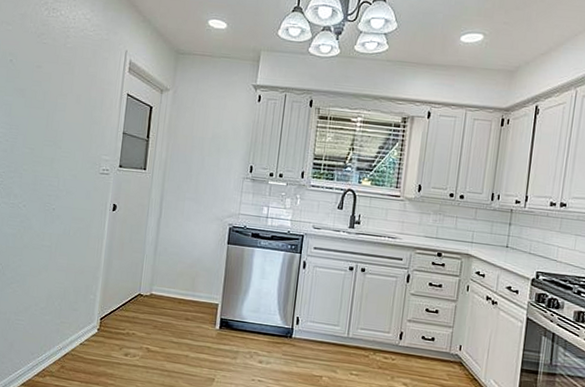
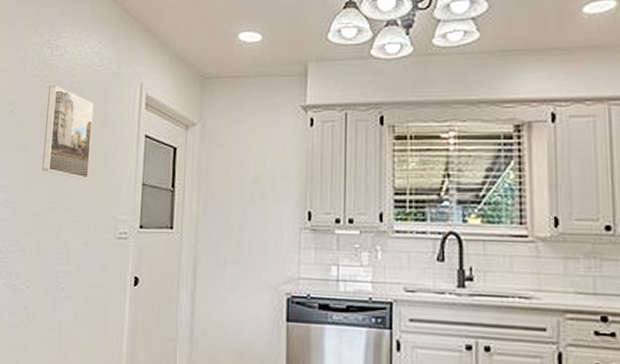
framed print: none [38,42,85,124] -> present [42,85,94,179]

